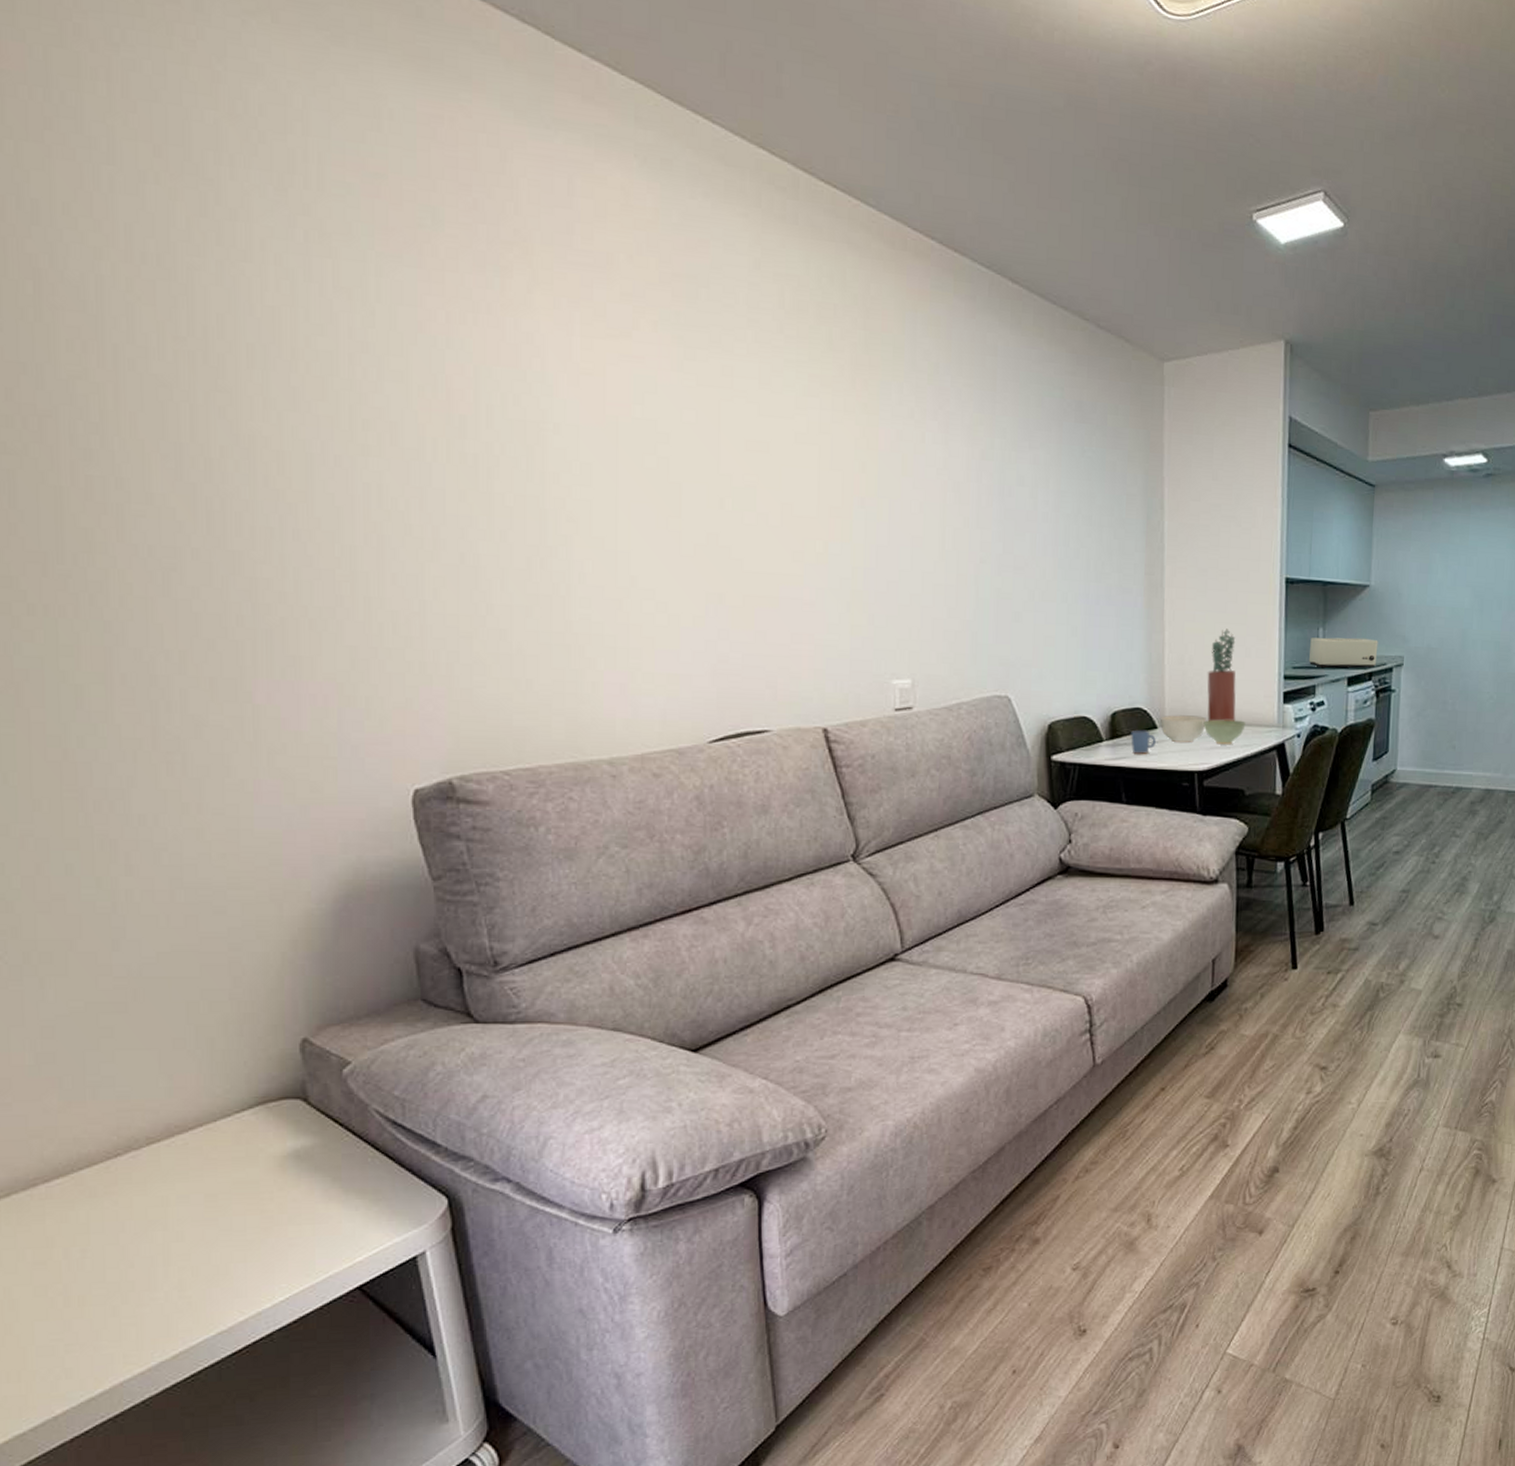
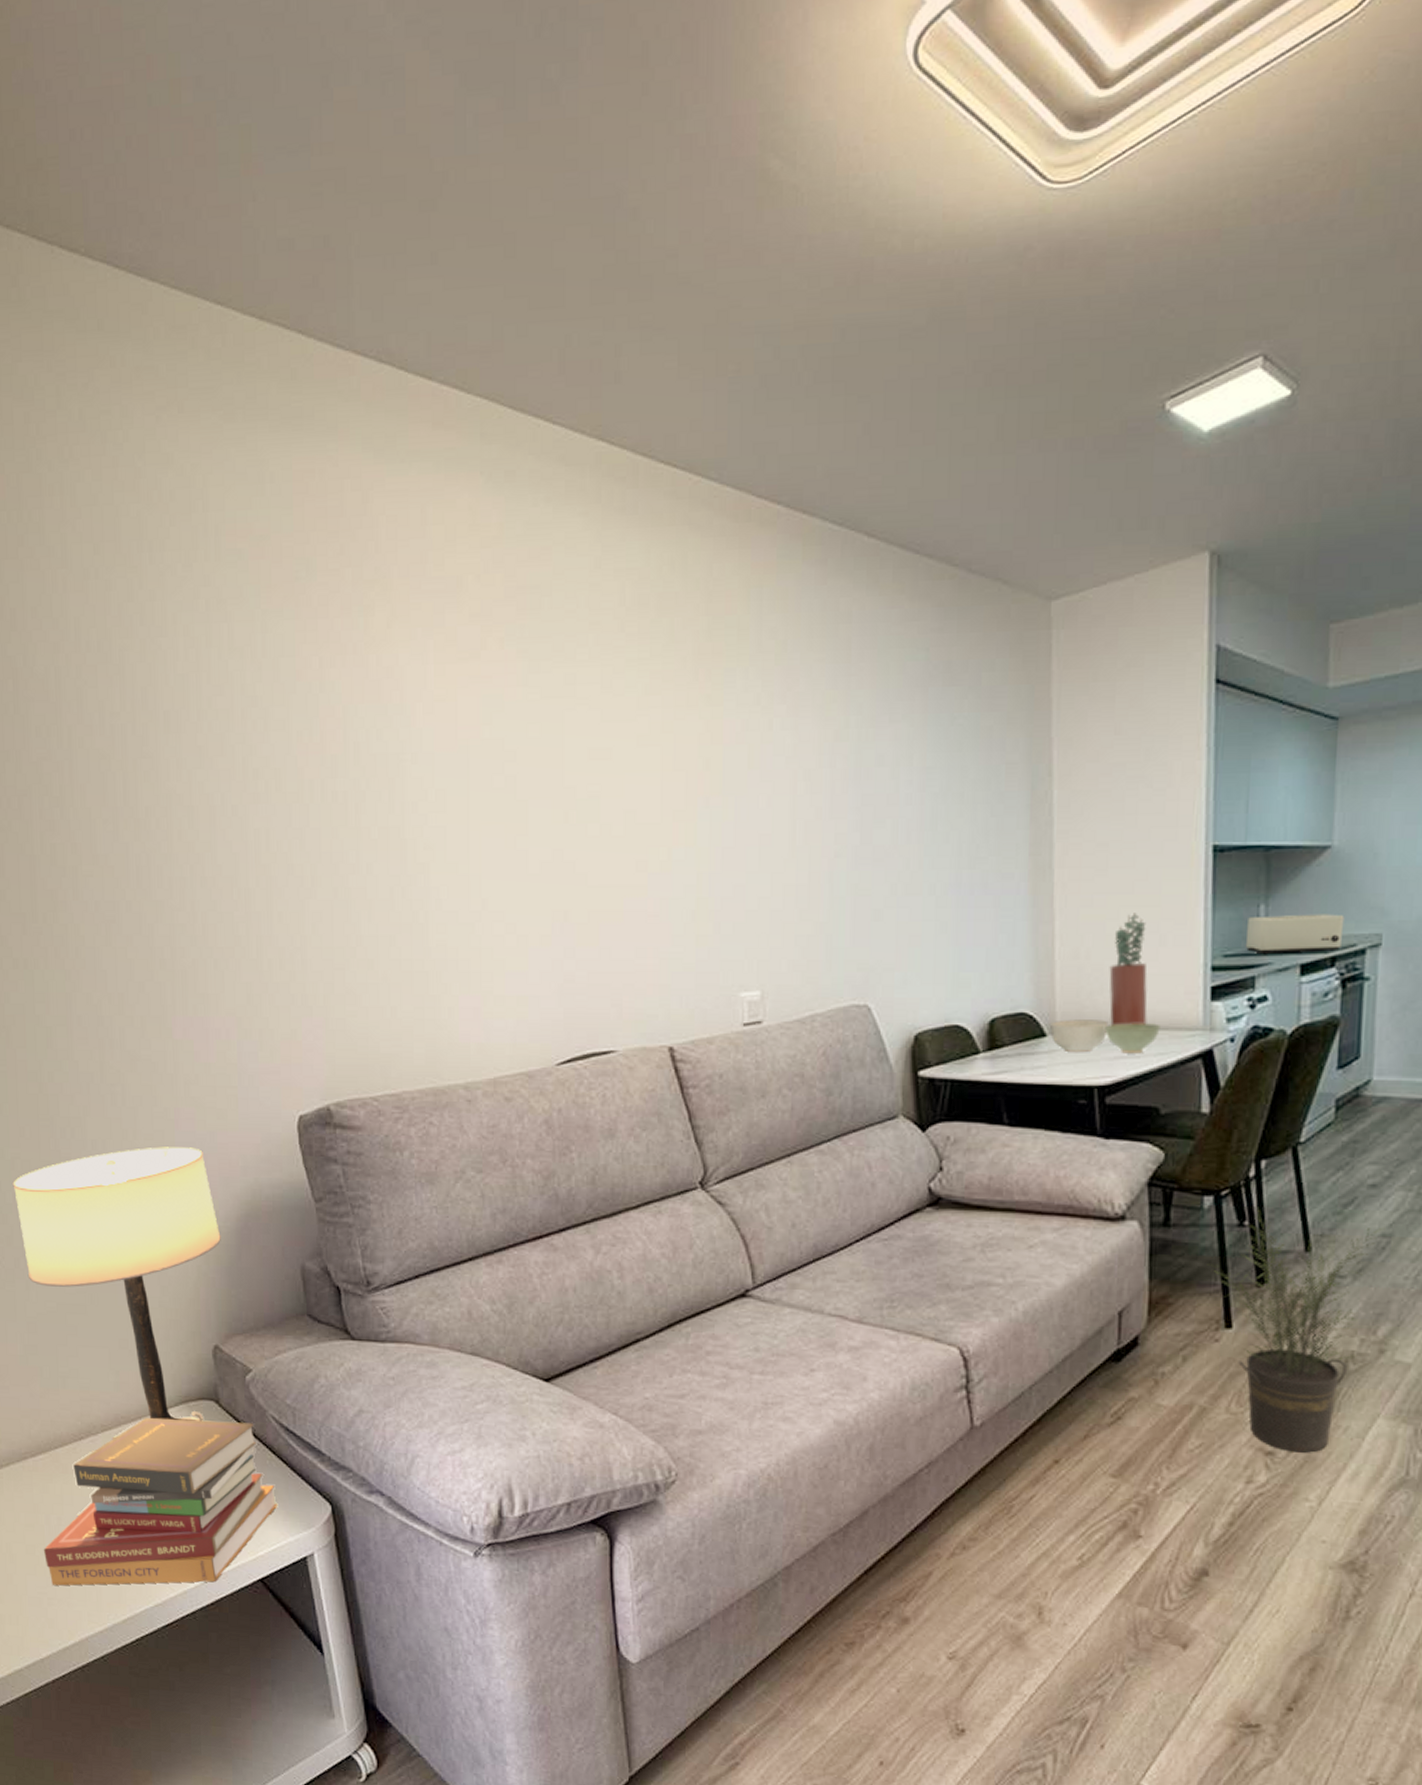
table lamp: none [22,822,313,1126] -> present [13,1147,221,1421]
books: none [59,1120,382,1329] -> present [43,1417,278,1586]
mug: present [1131,729,1156,754] -> none [1013,1038,1044,1067]
potted plant: none [1278,872,1405,1066] -> present [1206,1208,1385,1453]

